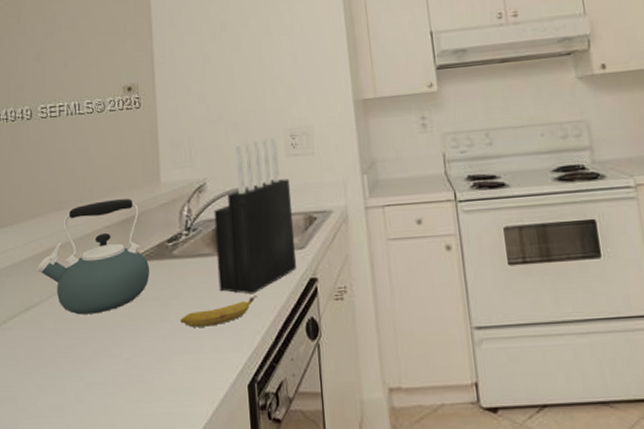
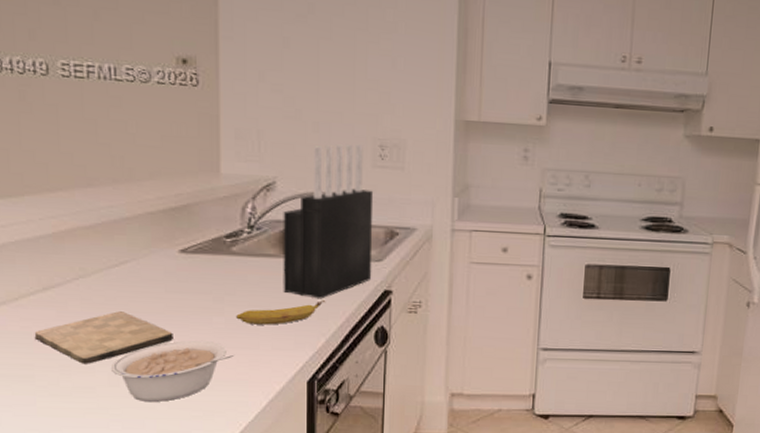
cutting board: none [18,325,128,382] -> present [34,311,173,364]
kettle: present [36,199,150,315] -> none [57,184,203,301]
legume: none [78,348,180,418] -> present [112,340,234,402]

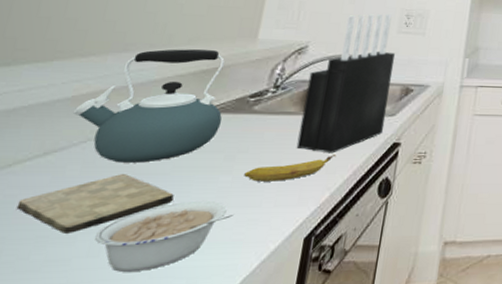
kettle: none [57,184,203,301] -> present [72,49,225,163]

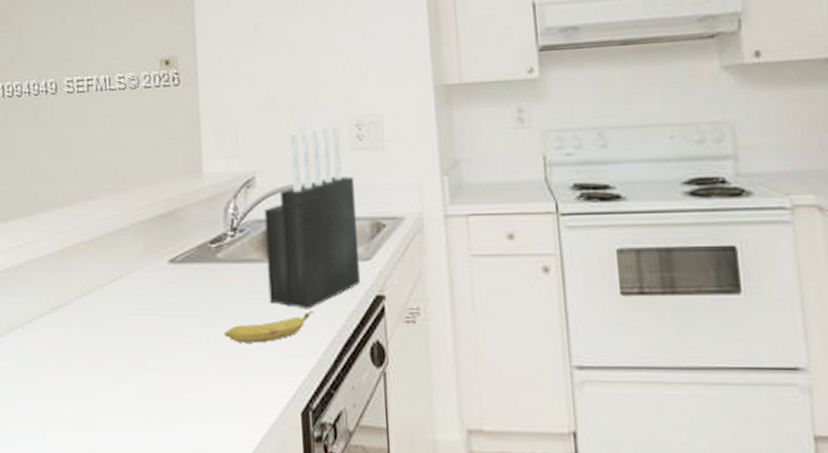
cutting board: present [16,174,174,234] -> none [44,331,166,392]
kettle: present [72,49,225,163] -> none [64,191,191,319]
legume: present [95,200,233,272] -> none [110,362,224,437]

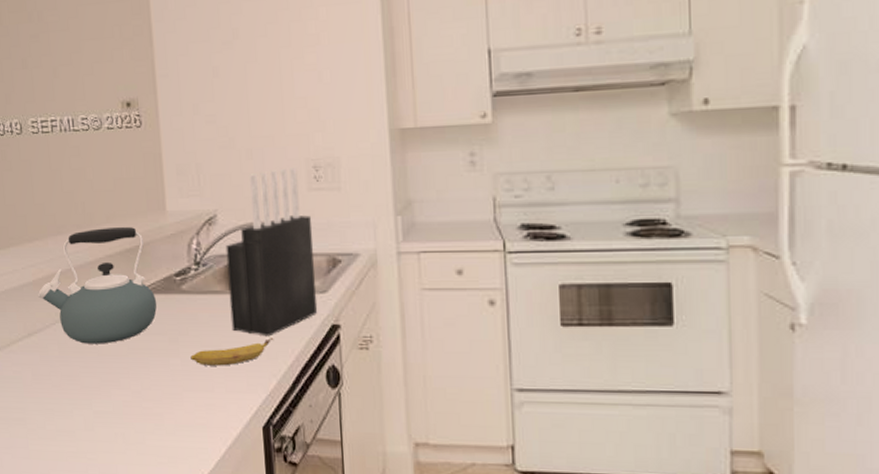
kettle: none [64,191,191,319] -> present [37,227,157,344]

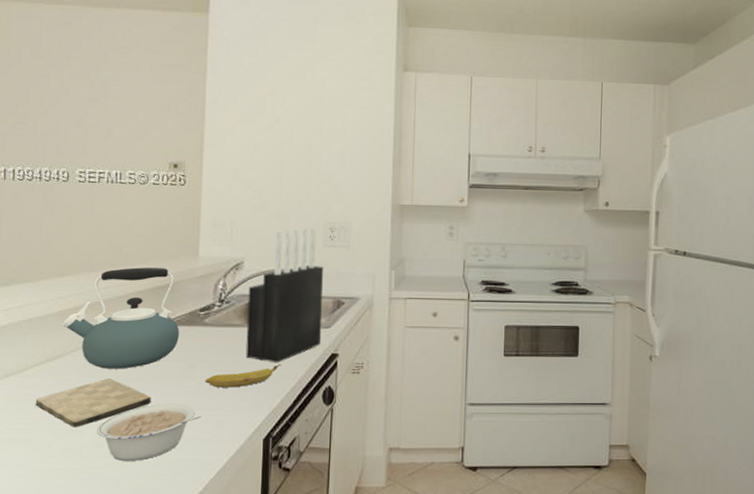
cutting board: none [23,355,137,408] -> present [35,379,151,427]
legume: none [86,382,191,447] -> present [97,403,201,461]

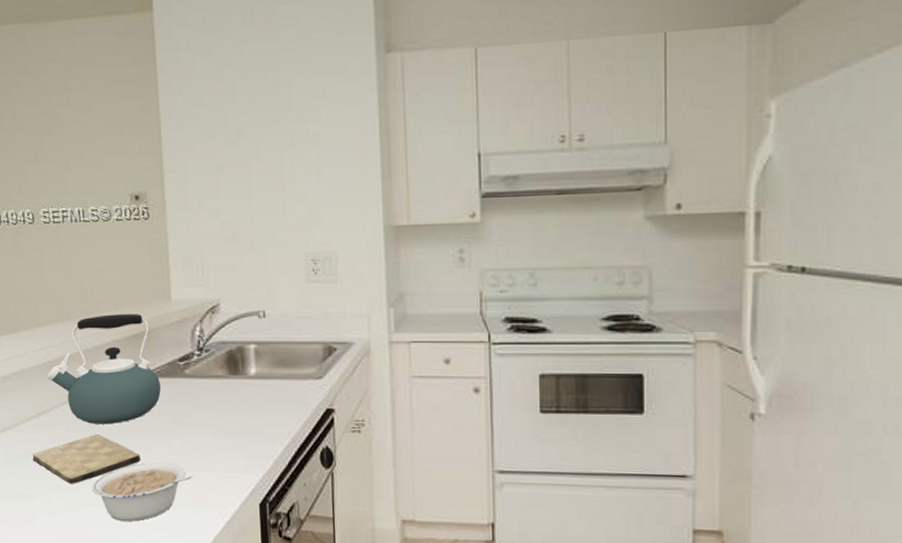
banana: present [205,363,282,388] -> none [192,419,272,446]
knife block: present [245,228,324,363] -> none [227,260,314,419]

